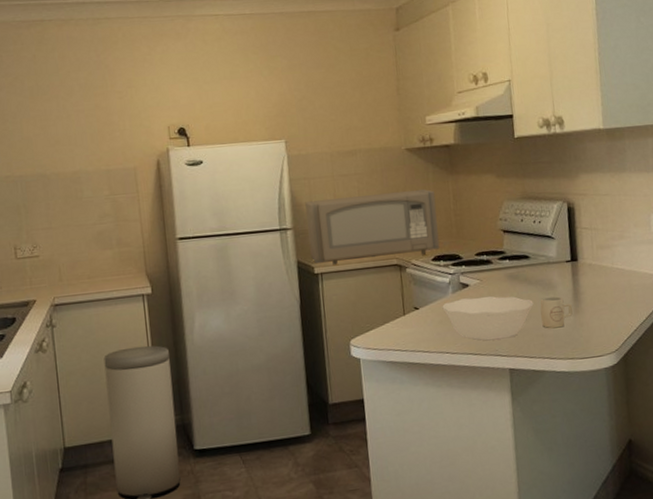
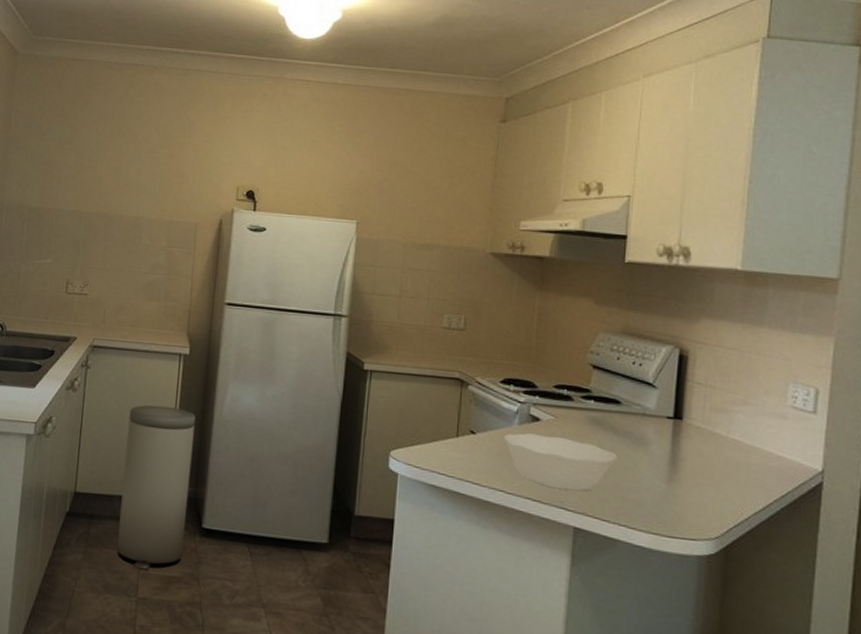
microwave: present [305,189,440,265] -> none [363,290,517,374]
mug: present [540,296,573,329] -> none [624,453,667,494]

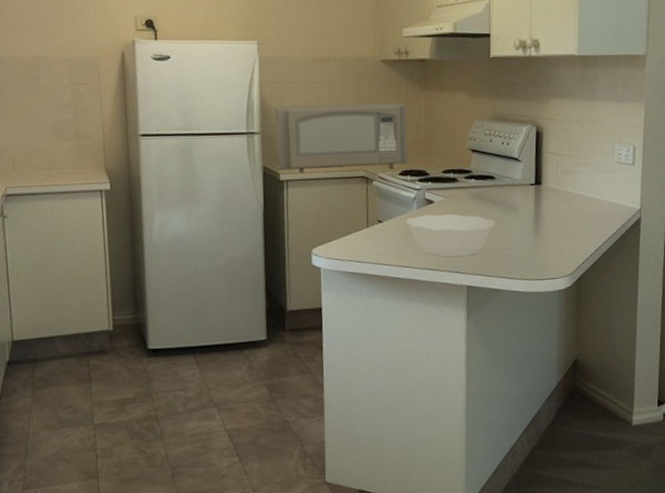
pedal bin: present [117,405,195,570] -> none [57,242,132,399]
microwave: none [363,290,517,374] -> present [274,102,408,173]

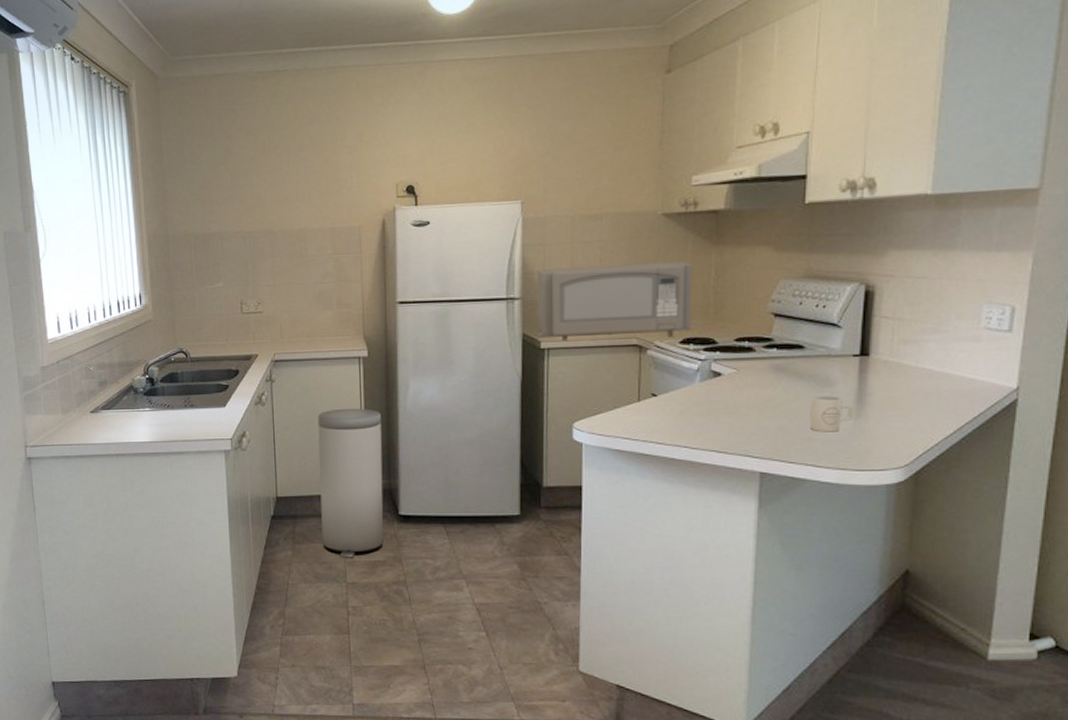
pedal bin: none [57,242,132,399] -> present [317,408,384,558]
bowl: present [406,213,495,258] -> none [685,388,802,439]
mug: none [501,217,533,249] -> present [810,394,854,433]

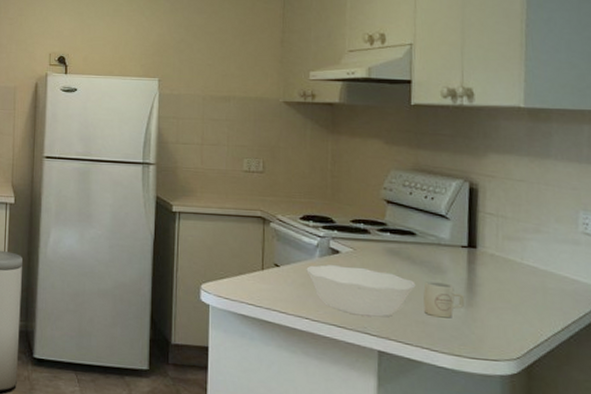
microwave: present [537,260,692,341] -> none [171,140,311,212]
bowl: none [685,388,802,439] -> present [306,265,416,317]

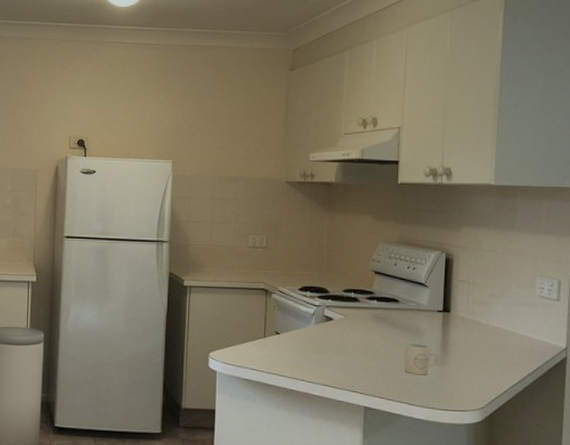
bowl: present [306,265,416,317] -> none [303,331,398,377]

